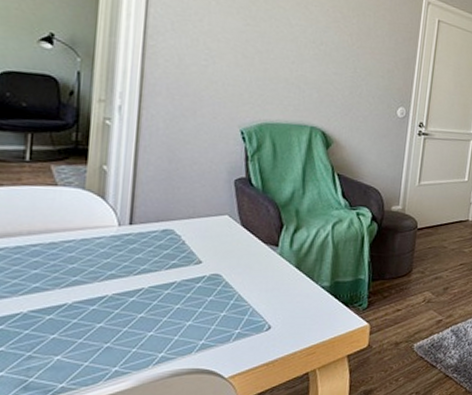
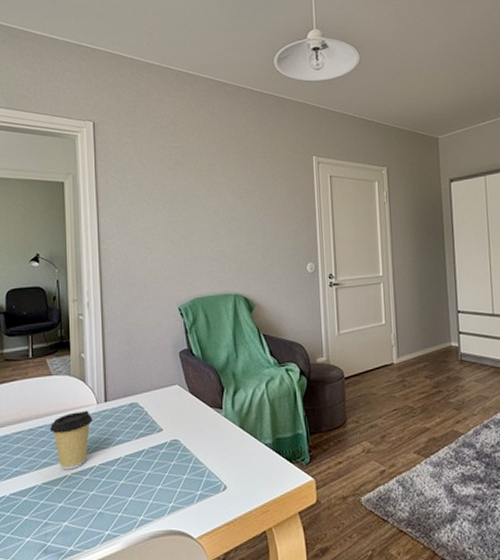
coffee cup: none [48,231,111,298] -> present [50,410,93,470]

